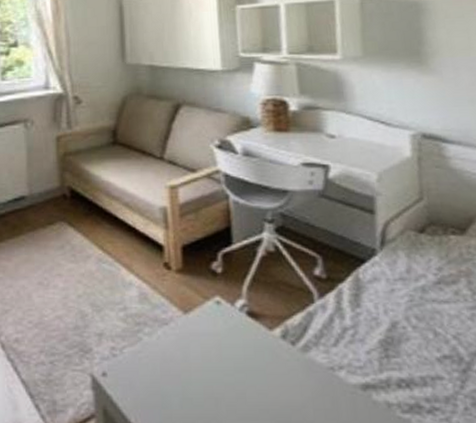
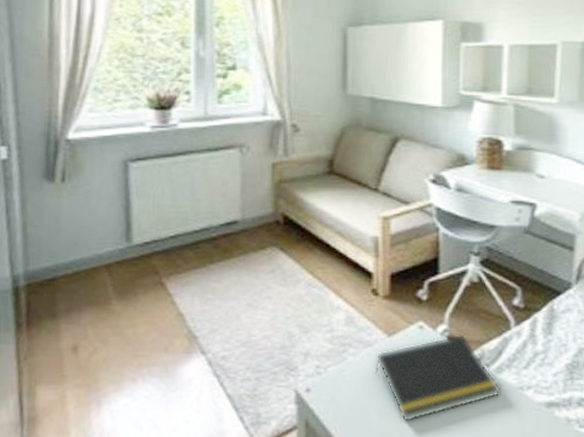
notepad: none [172,309,311,409] -> present [375,334,502,422]

